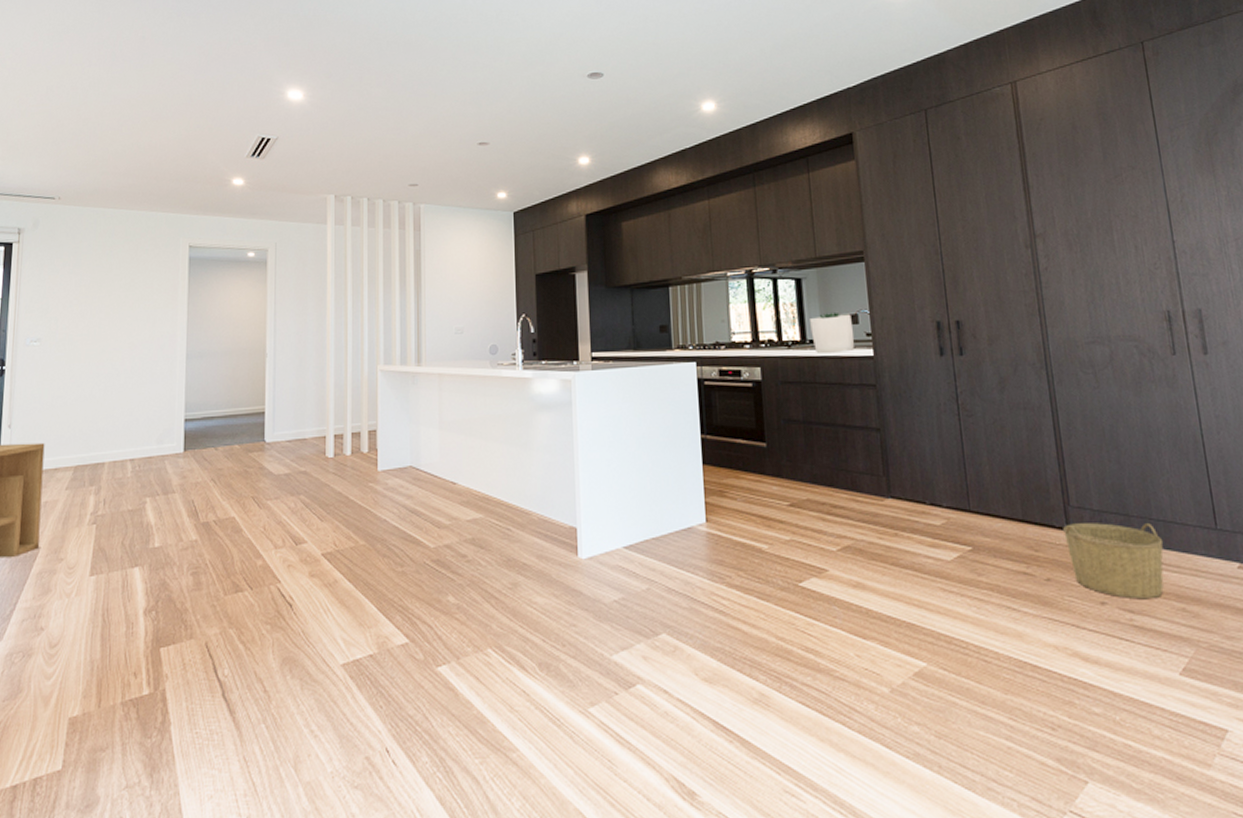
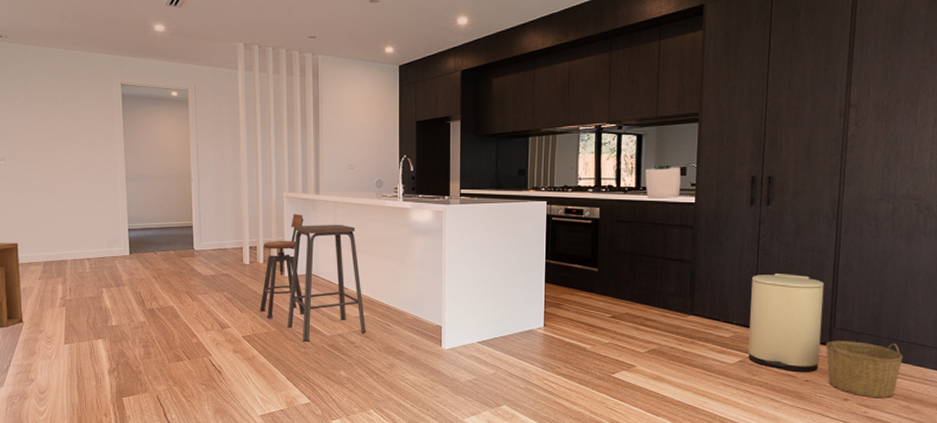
bar stool: none [346,391,403,529] -> present [260,214,305,319]
bar stool: none [379,401,480,558] -> present [287,224,366,342]
pedal bin: none [957,439,1060,568] -> present [748,274,825,372]

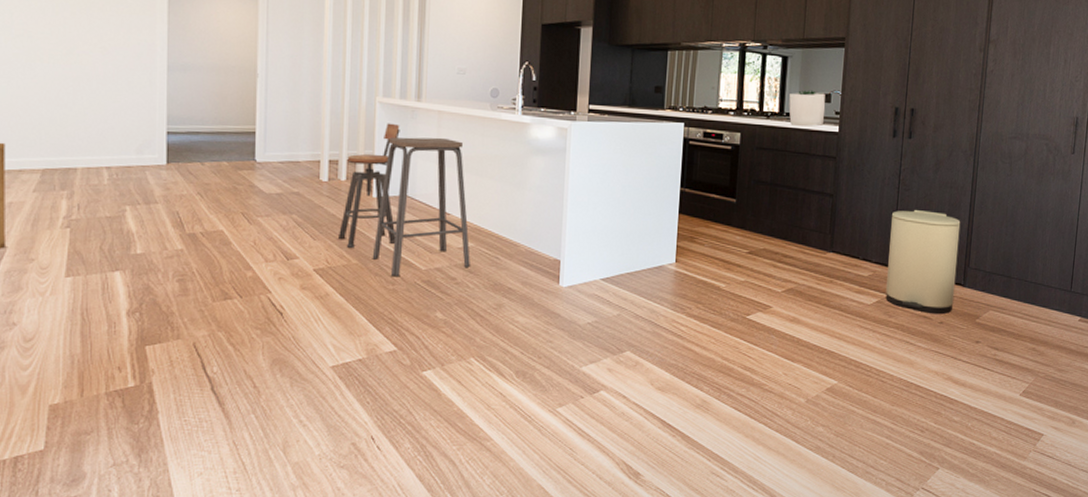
basket: present [826,341,904,399] -> none [960,281,1031,341]

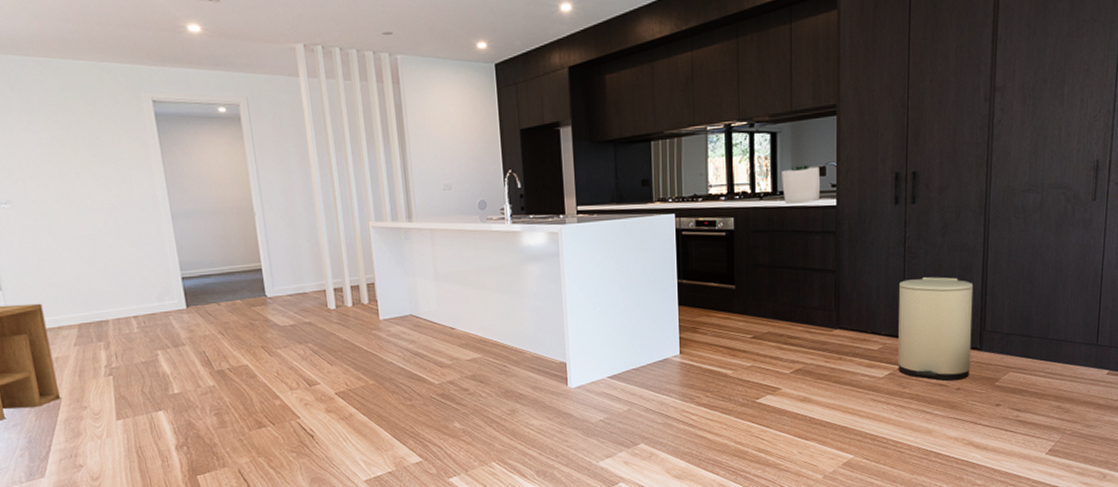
bar stool: present [339,123,400,249] -> none [350,246,407,371]
bar stool: present [372,137,470,277] -> none [386,255,480,393]

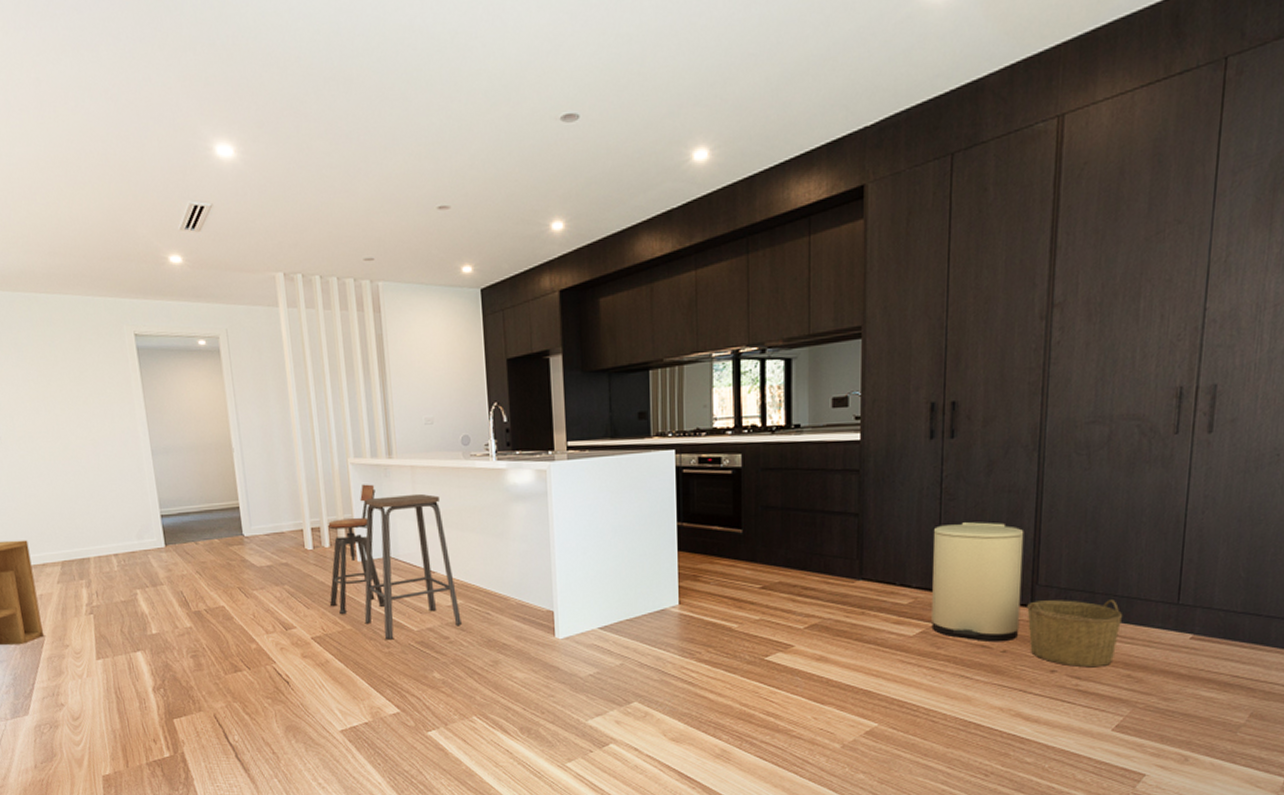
bar stool: none [350,246,407,371] -> present [328,484,386,615]
bar stool: none [386,255,480,393] -> present [364,493,461,640]
planter: present [782,164,821,205] -> none [797,394,843,440]
basket: none [976,342,1054,401] -> present [1027,600,1123,668]

